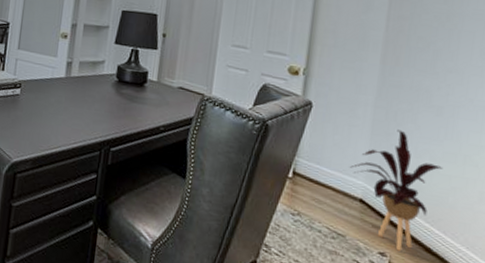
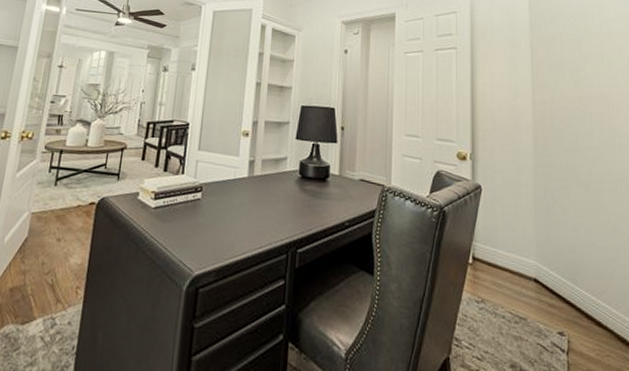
house plant: present [350,129,443,251] -> none [522,206,599,329]

